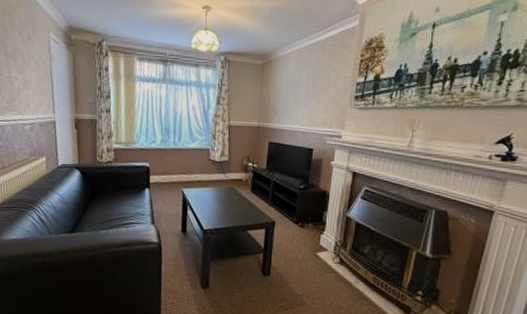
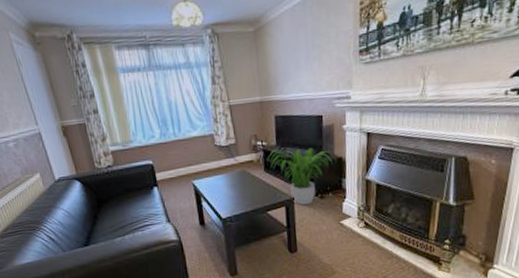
potted plant: none [255,173,321,230] -> present [267,147,337,205]

